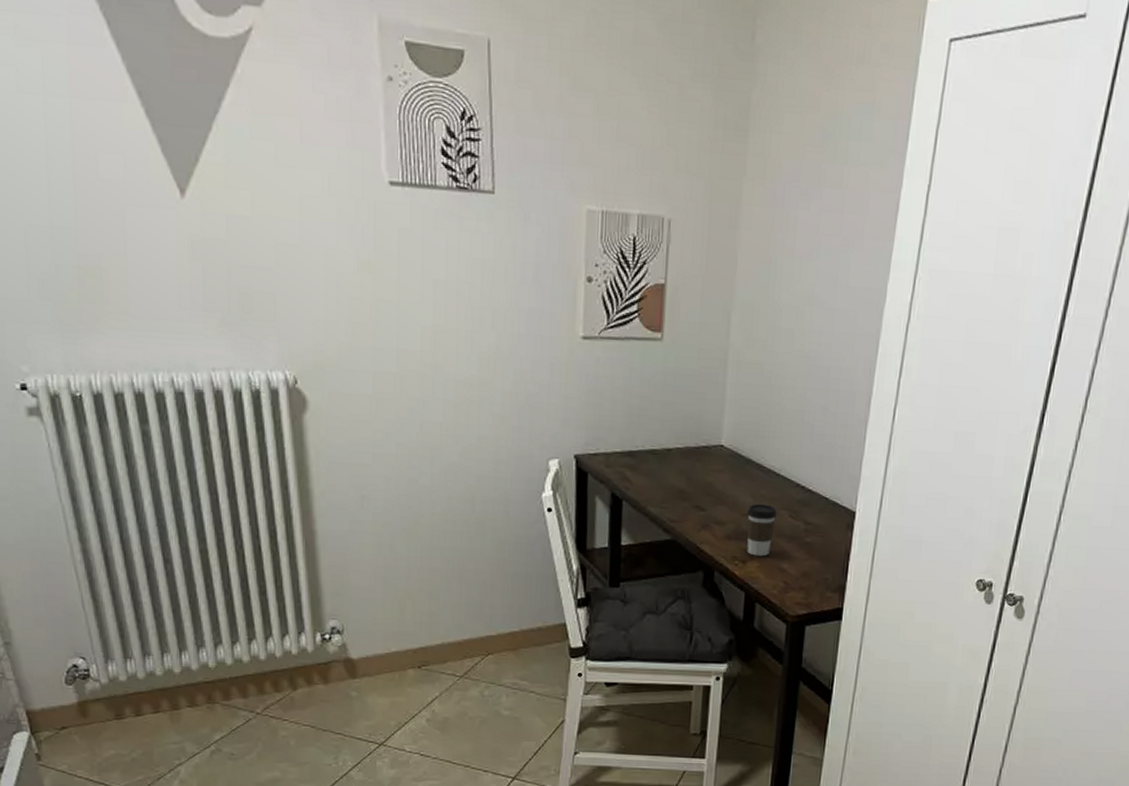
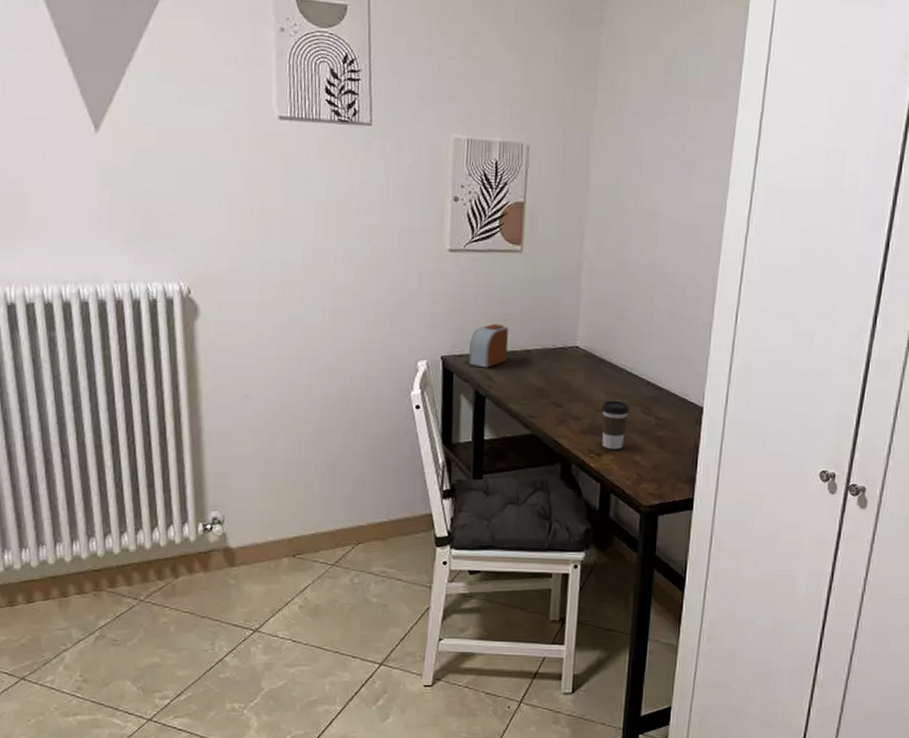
alarm clock: none [604,419,648,468] -> present [469,323,509,368]

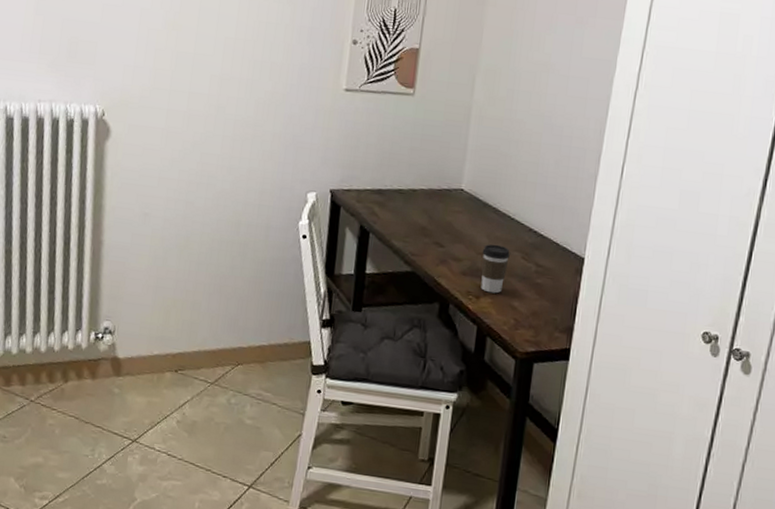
alarm clock: present [469,323,509,368] -> none [356,161,397,204]

